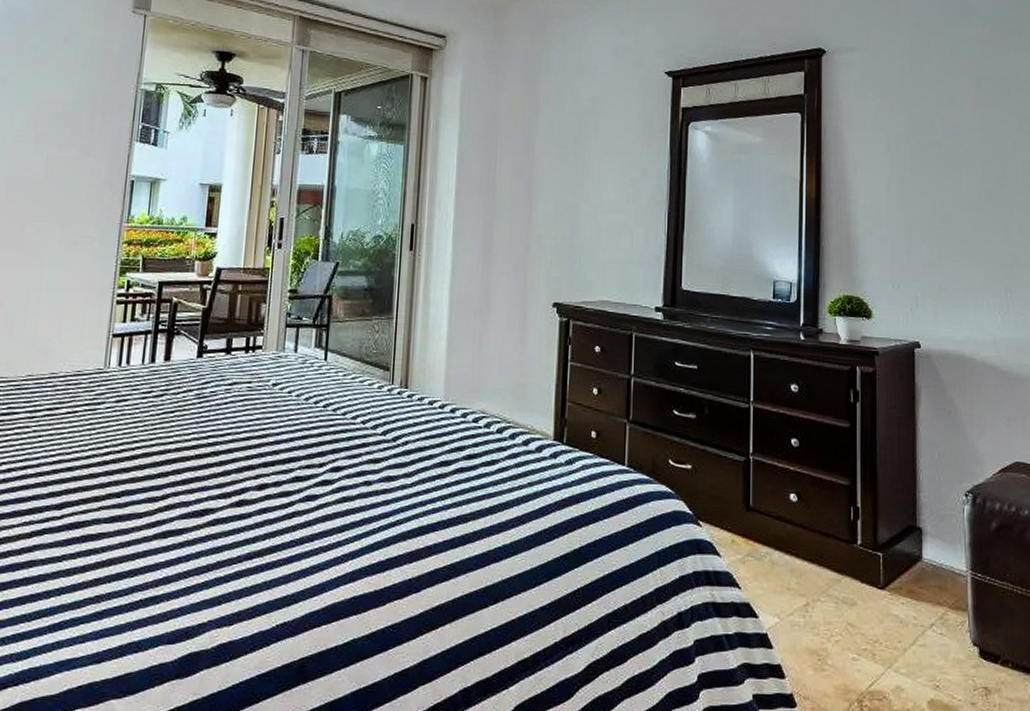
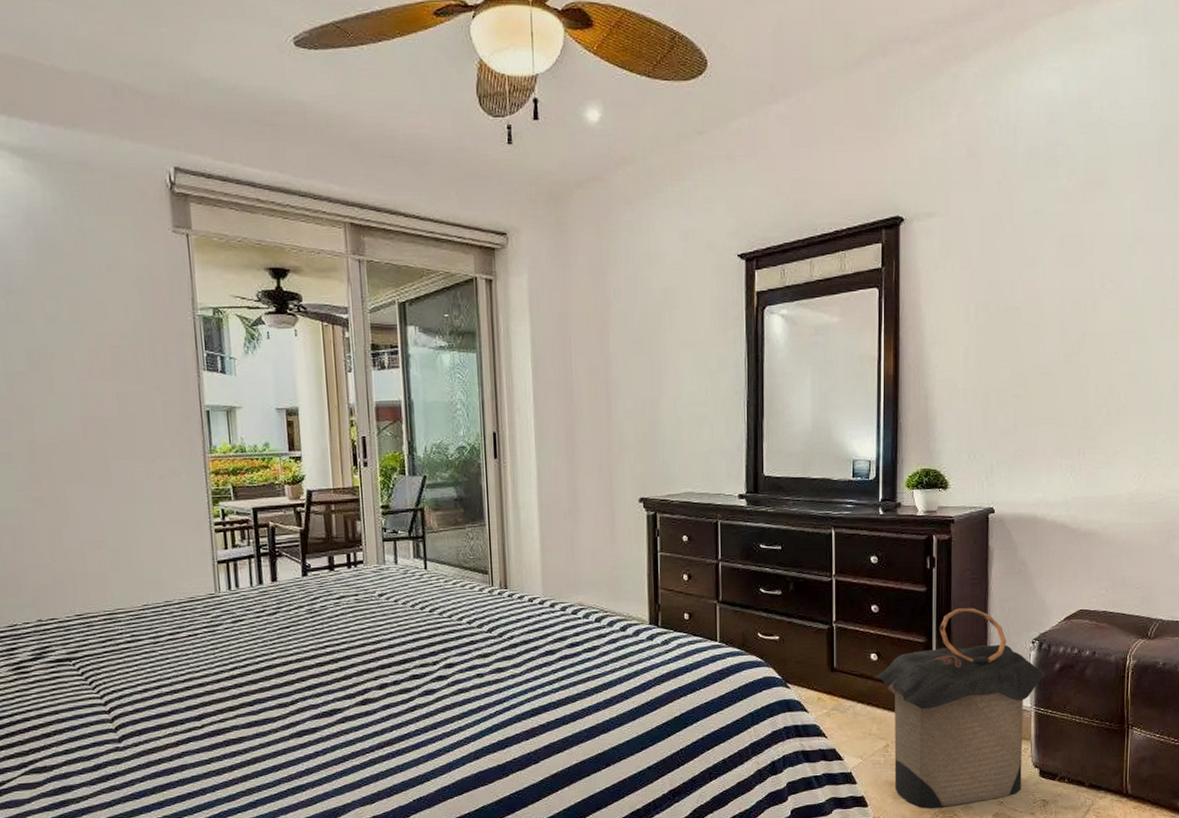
laundry hamper: none [793,449,982,687] -> present [874,608,1046,808]

